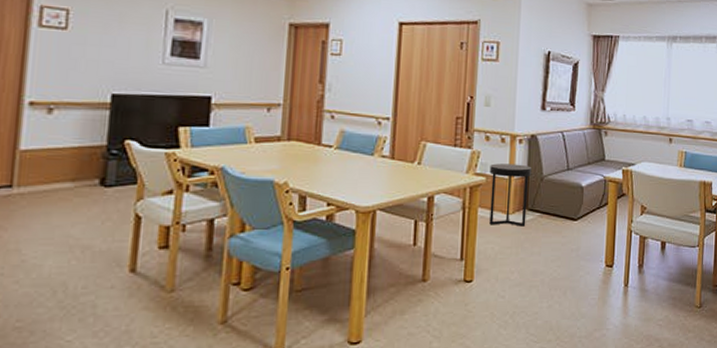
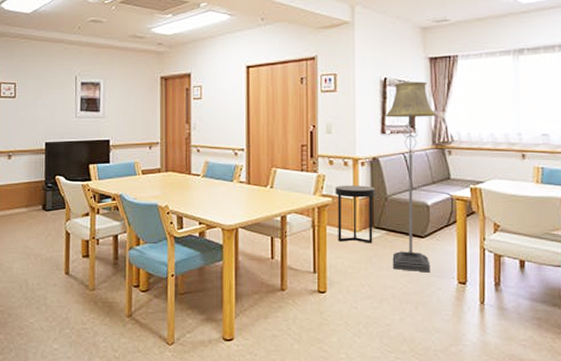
floor lamp: none [544,57,597,257] -> present [385,81,437,273]

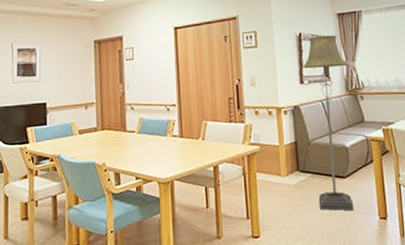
side table: present [335,185,375,243] -> none [262,132,300,187]

